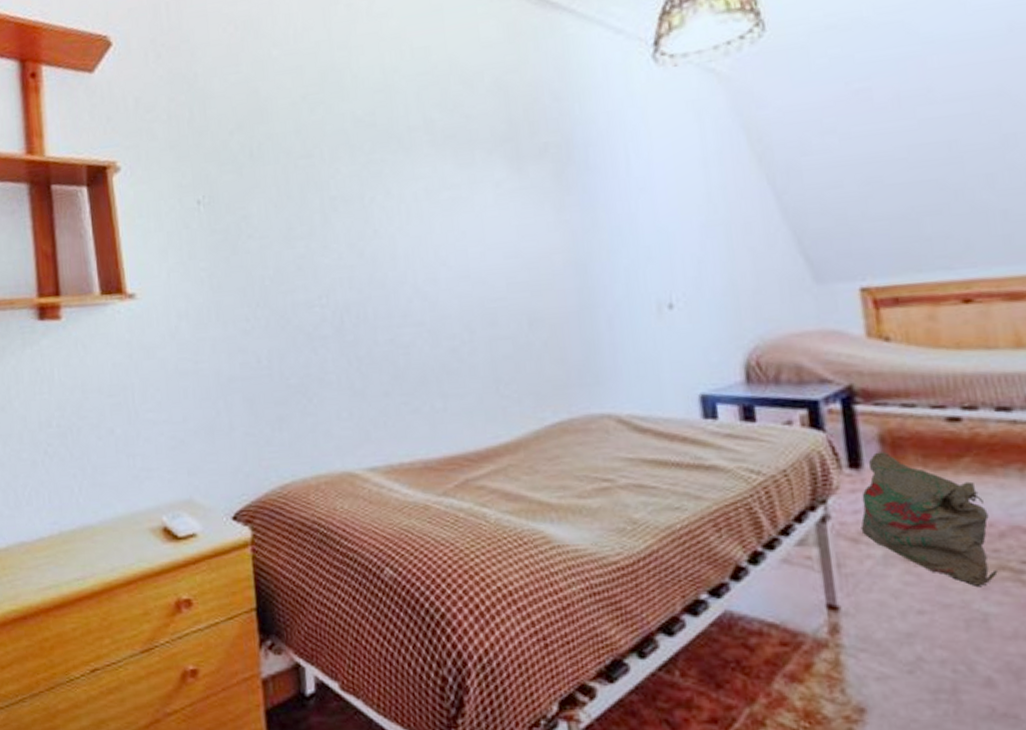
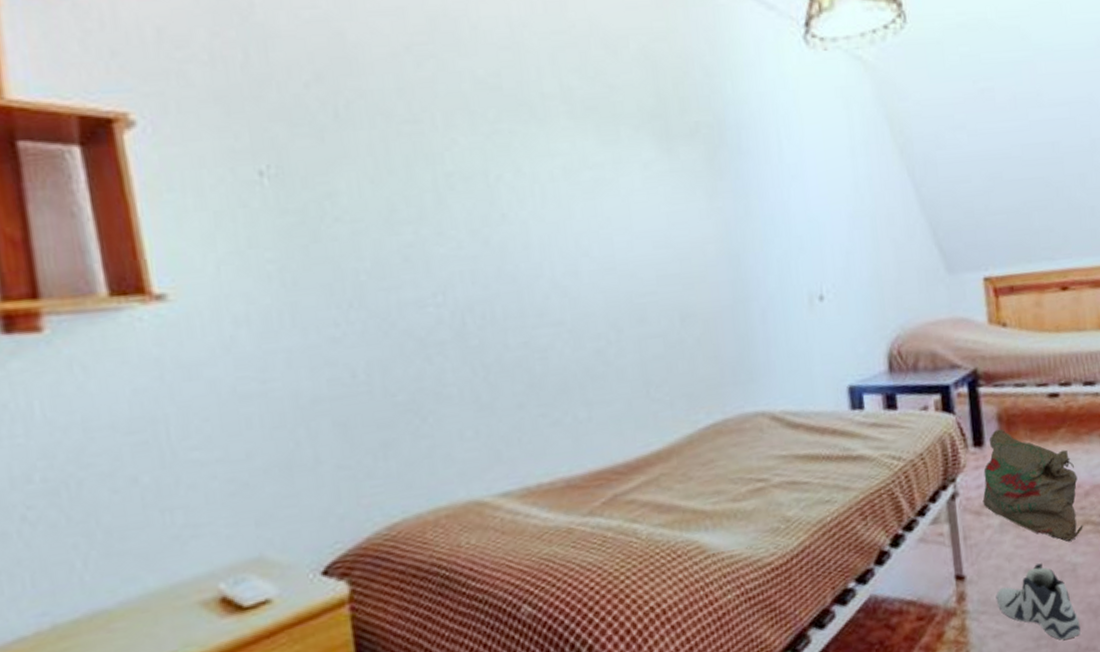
sneaker: none [878,606,996,700] -> present [996,563,1081,640]

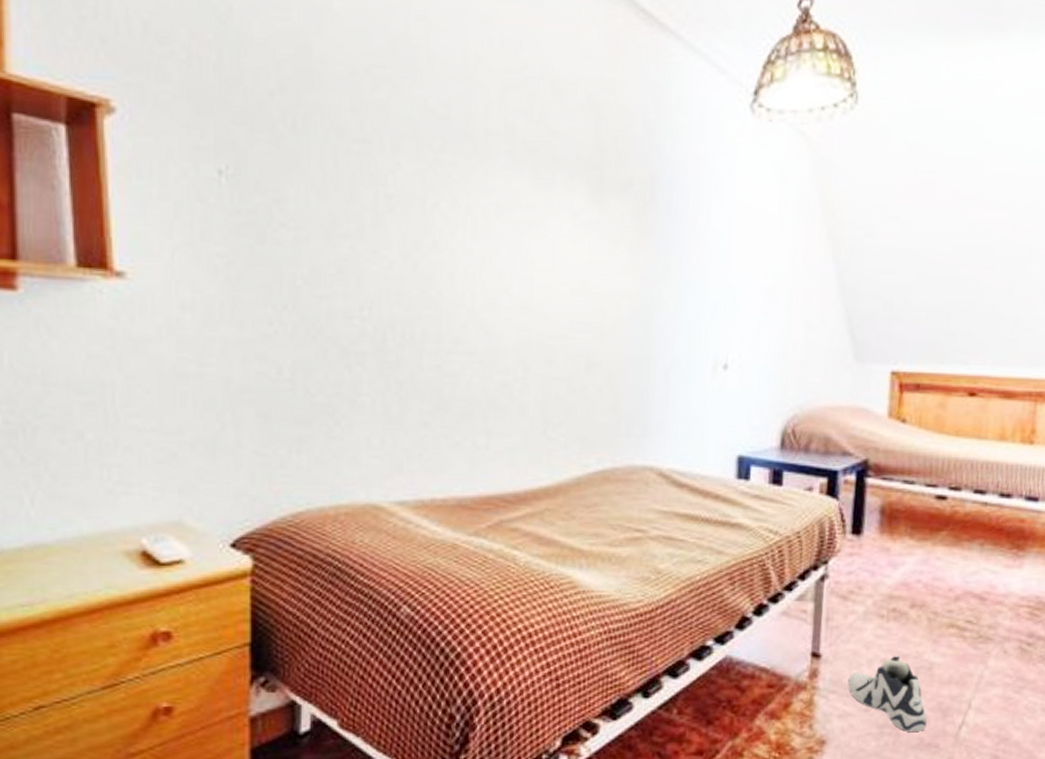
bag: present [982,429,1083,542] -> none [851,521,951,640]

